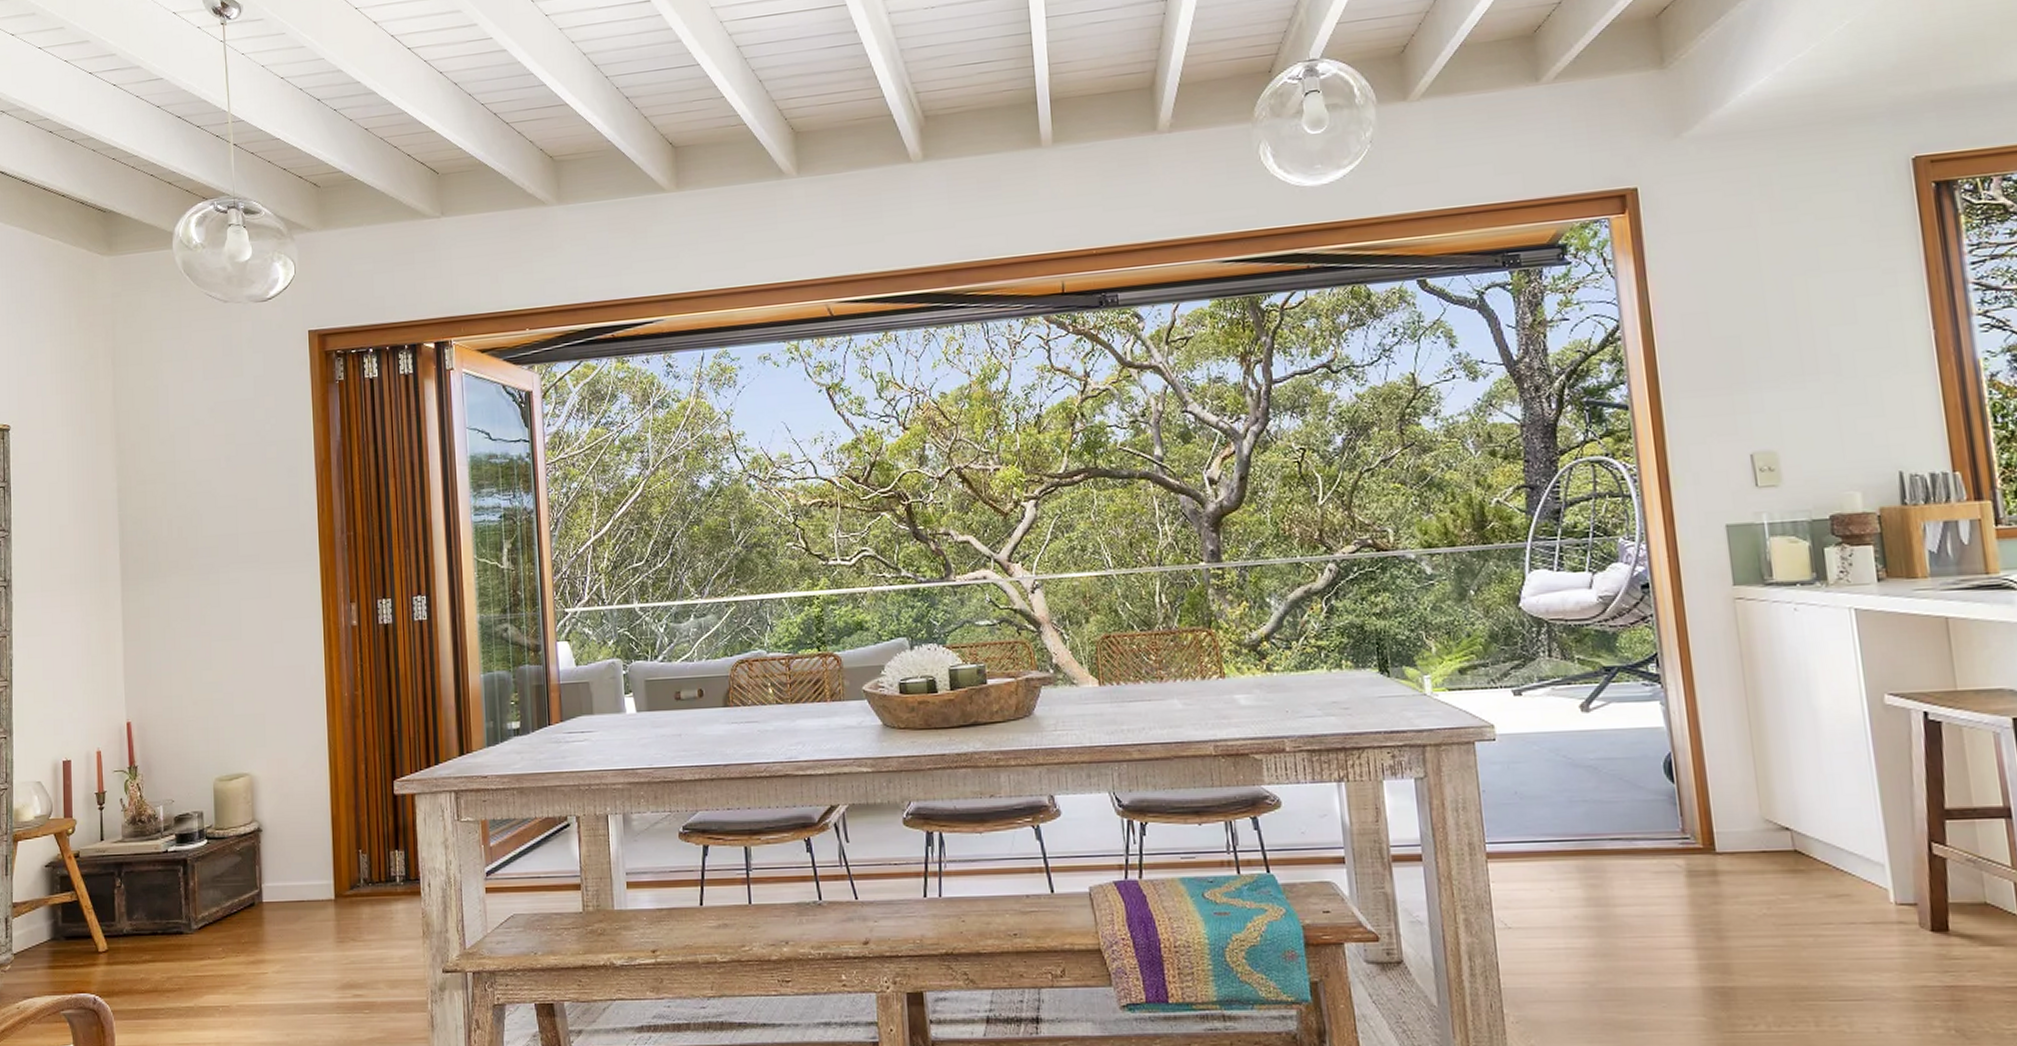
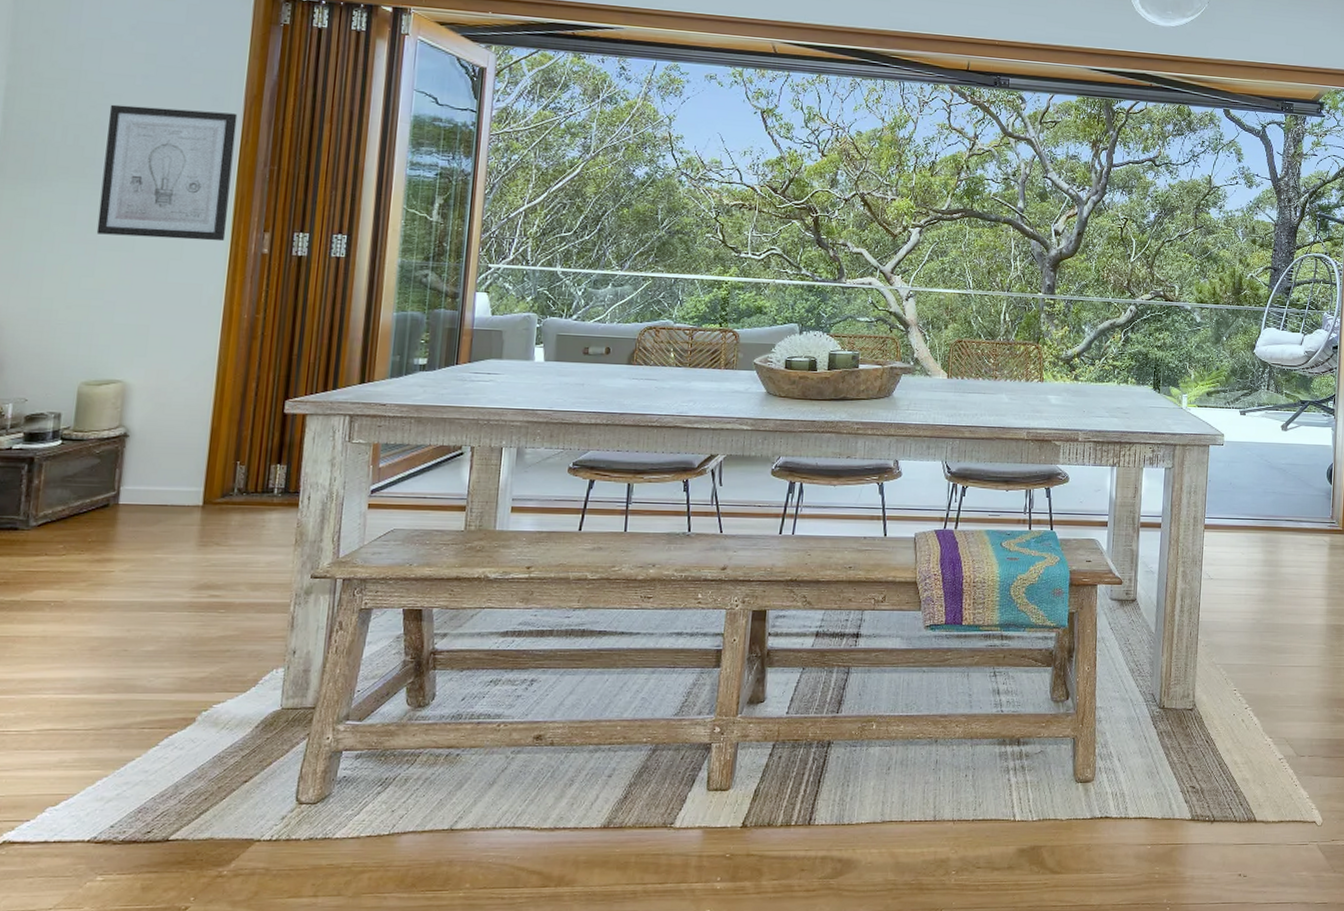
wall art: none [203,482,318,625] -> present [96,104,238,241]

